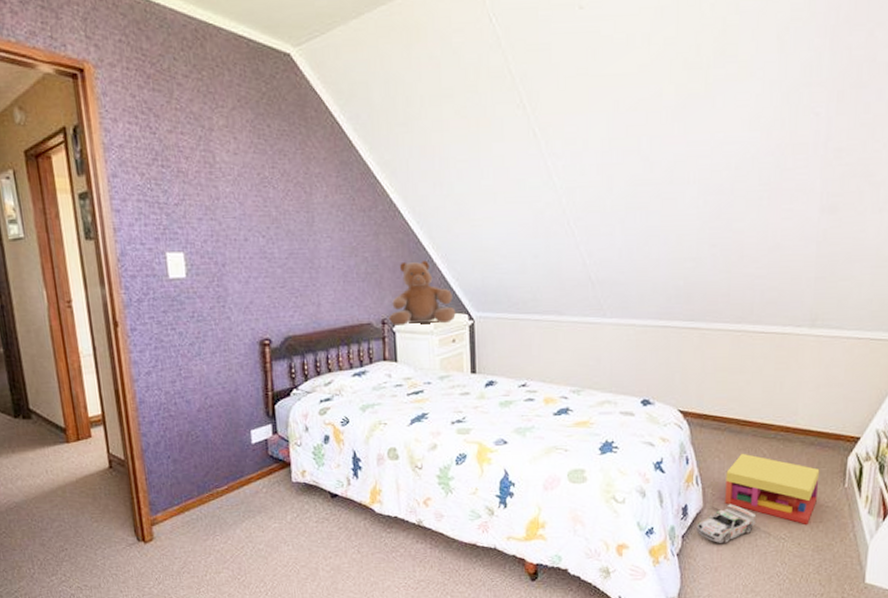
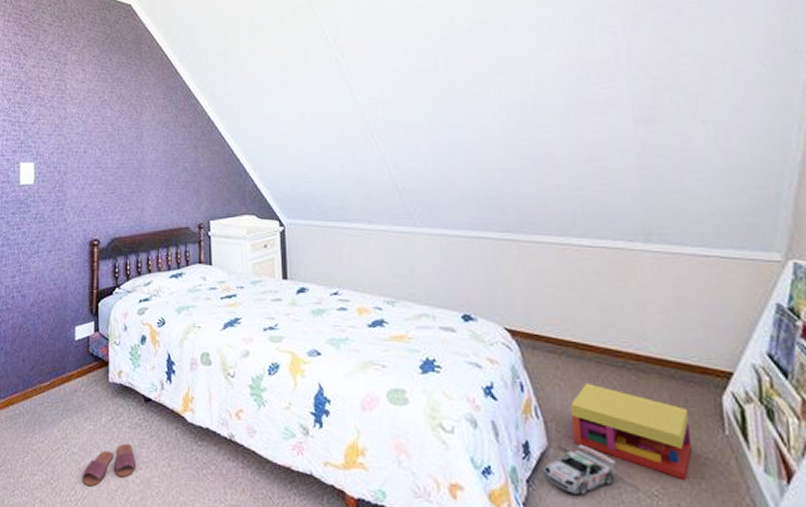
slippers: none [271,536,326,578] -> present [83,443,137,487]
teddy bear: present [388,260,456,327] -> none [205,170,267,231]

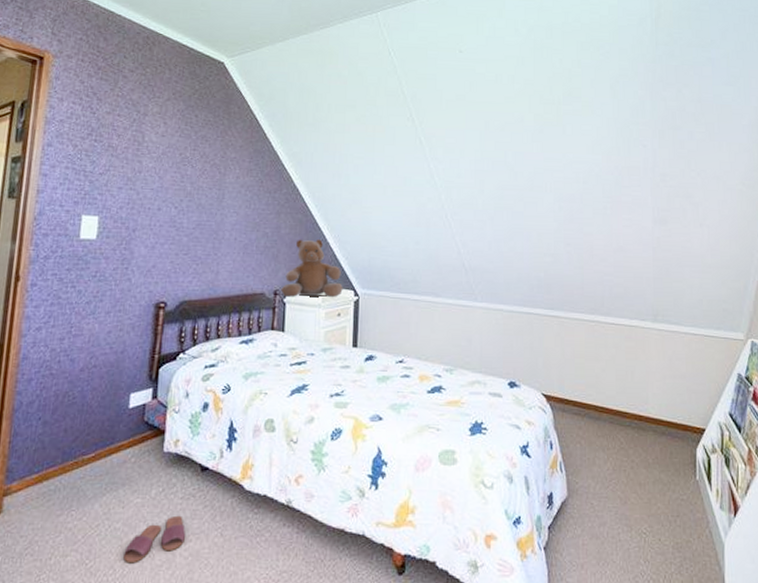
teddy bear: none [205,170,267,231] -> present [281,239,343,298]
toy car: present [543,444,618,496] -> none [562,493,618,538]
toy box: present [570,382,692,480] -> none [587,440,673,518]

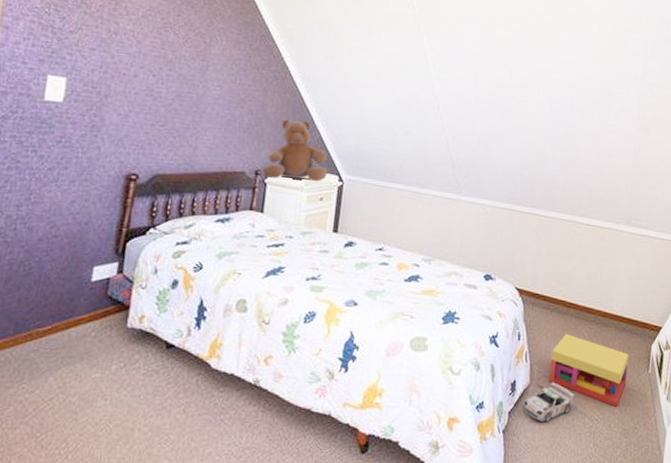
slippers: present [123,515,186,564] -> none [78,391,147,438]
toy car: none [562,493,618,538] -> present [522,382,575,423]
toy box: none [587,440,673,518] -> present [549,333,629,407]

